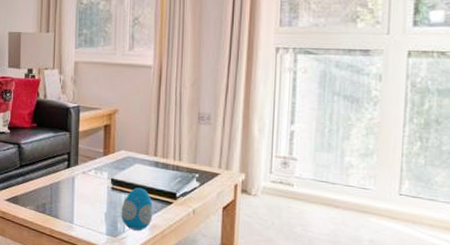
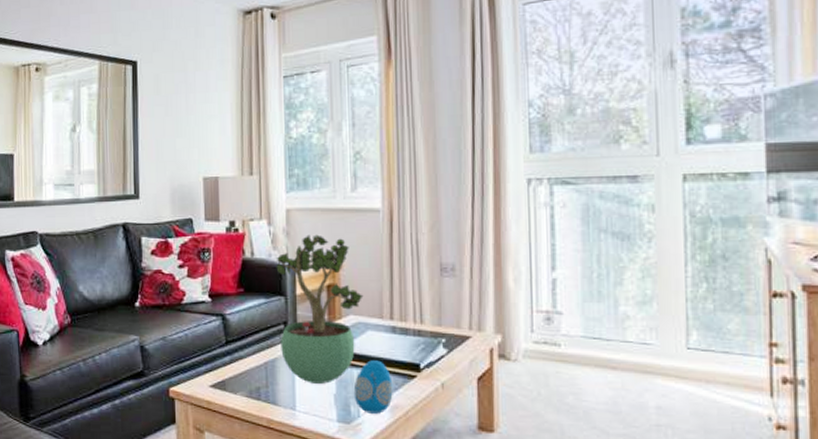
potted plant: none [64,83,134,204] -> present [276,234,364,384]

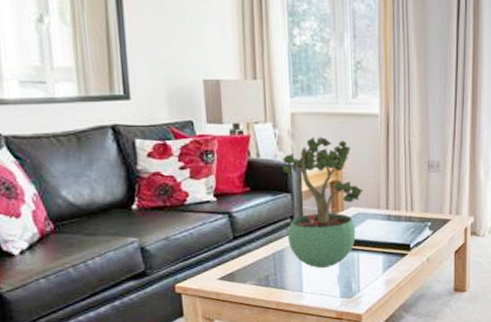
decorative egg: present [353,360,393,414] -> none [354,244,388,288]

